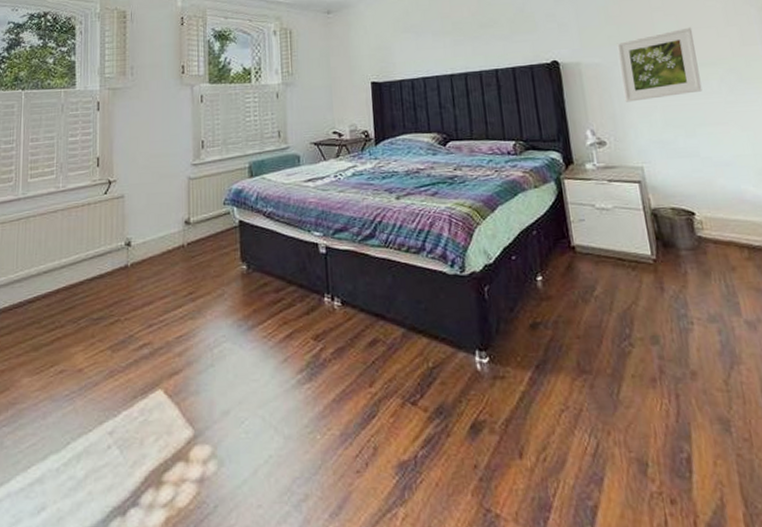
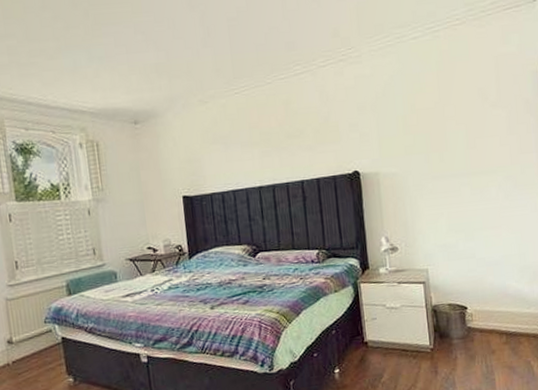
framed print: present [617,27,703,102] -> none [412,136,483,210]

